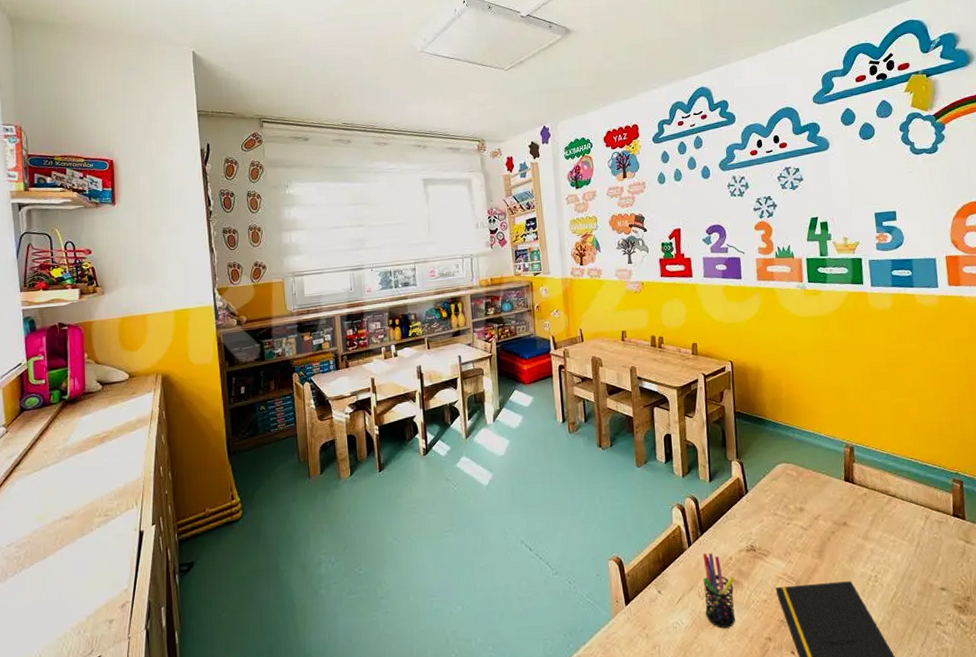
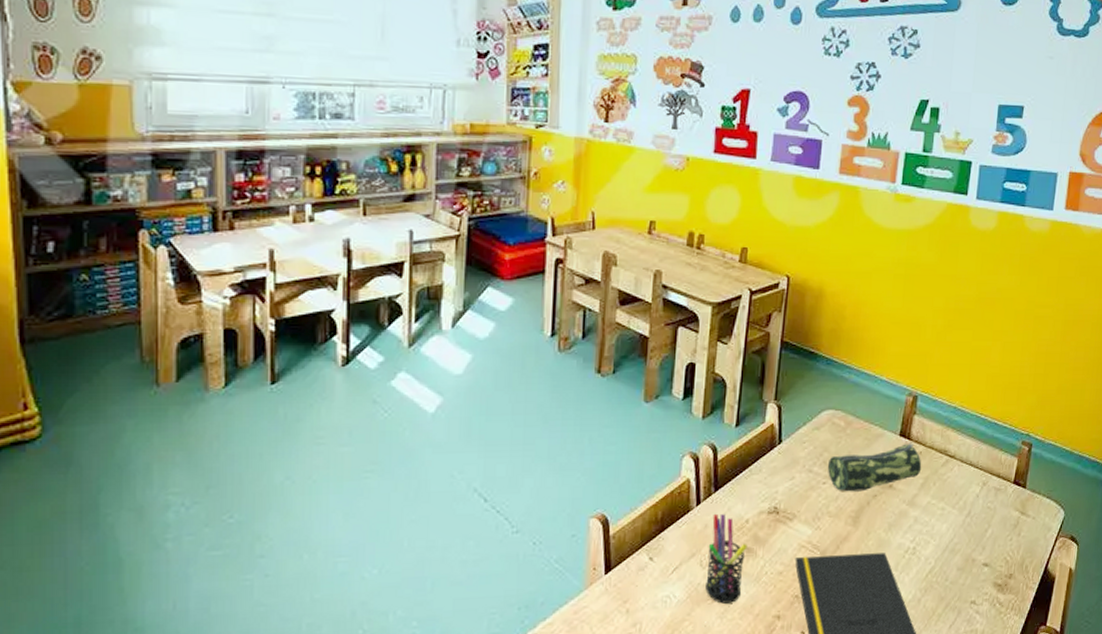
pencil case: none [788,486,869,530] -> present [827,442,922,492]

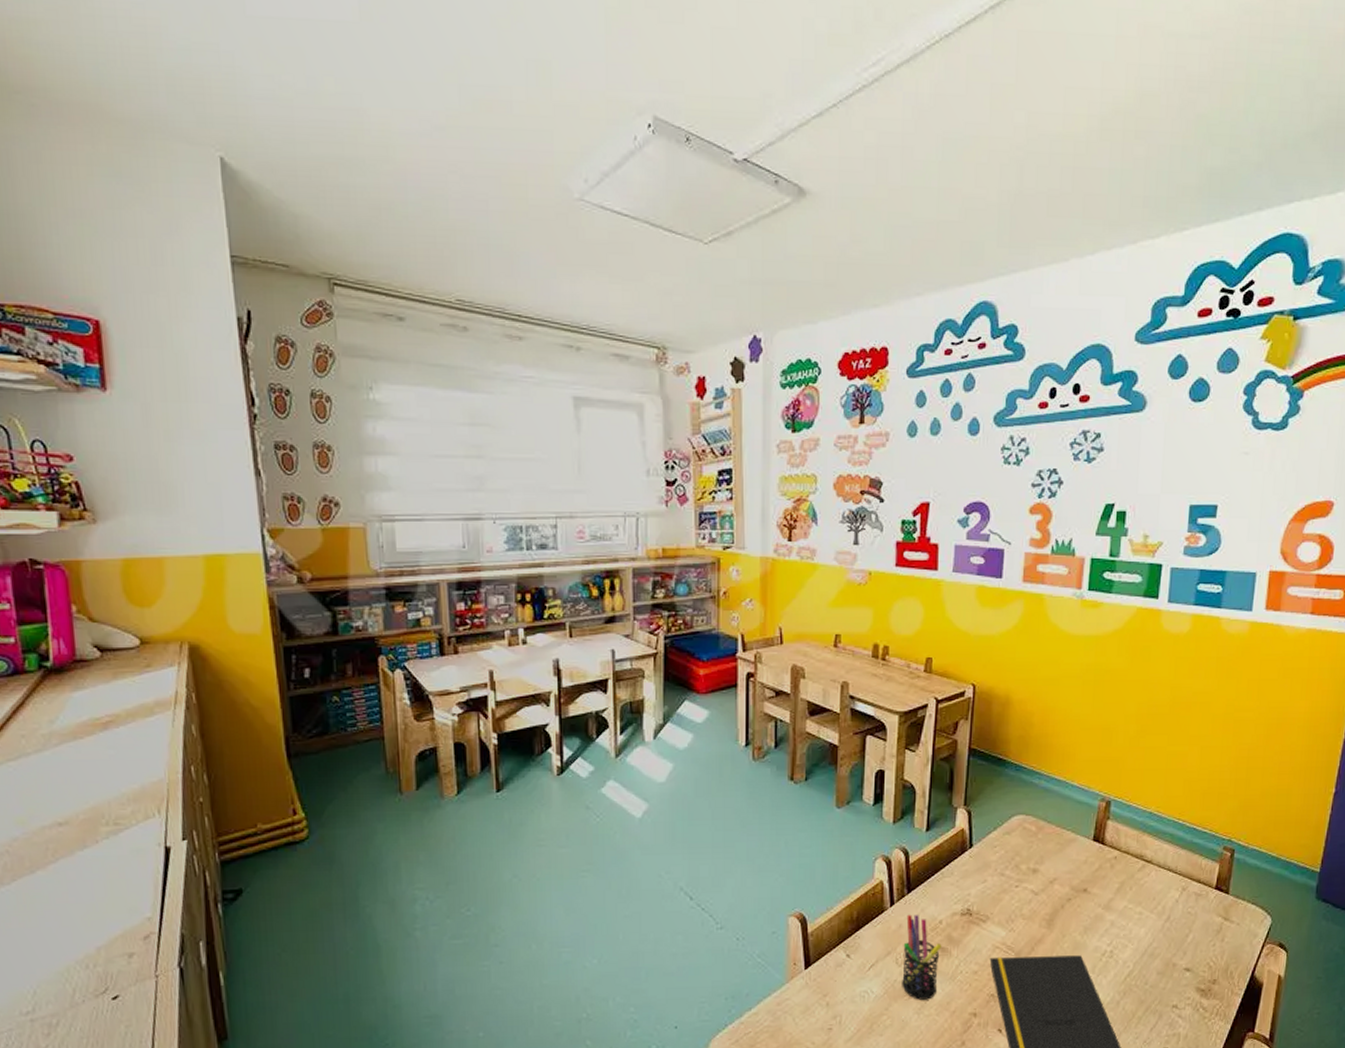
pencil case: present [827,442,922,492] -> none [1019,847,1117,895]

